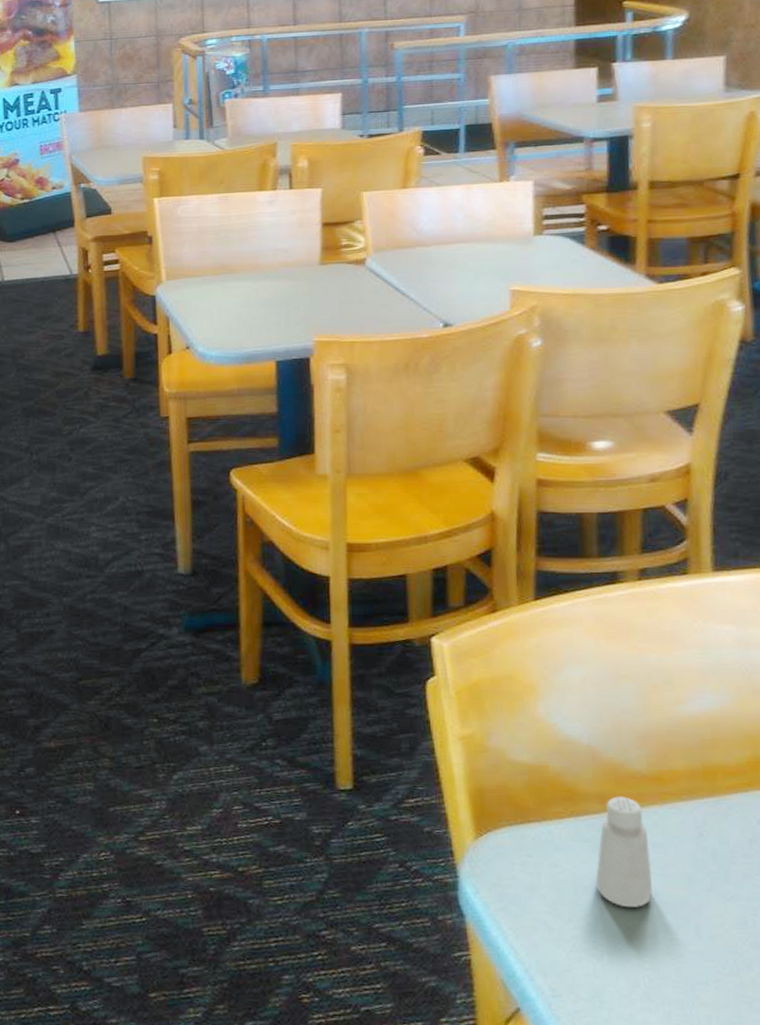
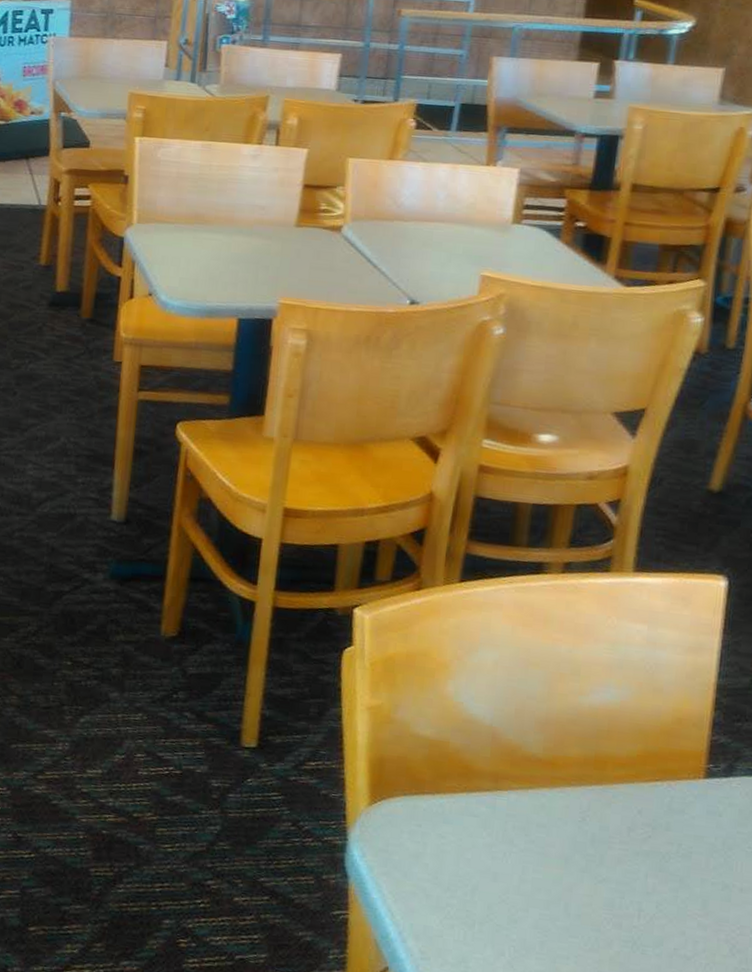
saltshaker: present [595,796,653,908] -> none [477,776,534,882]

